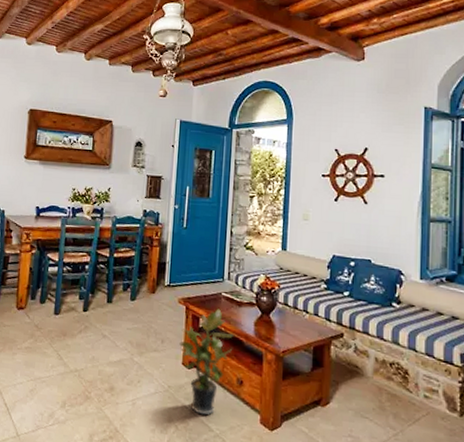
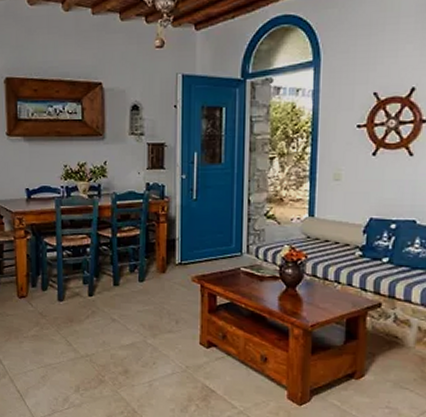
potted plant: present [179,308,234,416] -> none [196,285,256,393]

